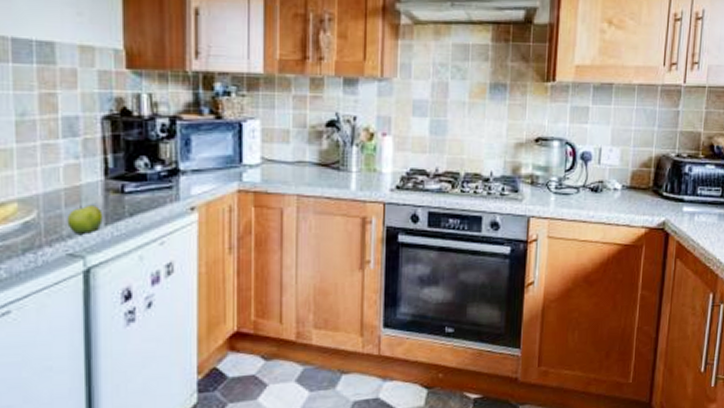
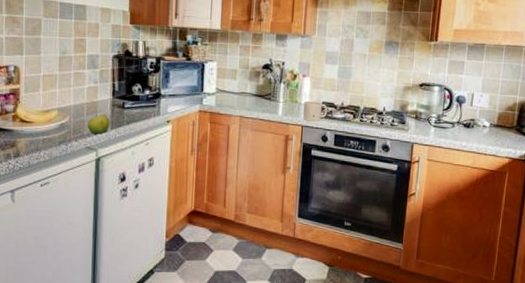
mug: none [384,168,417,198] -> present [302,100,327,123]

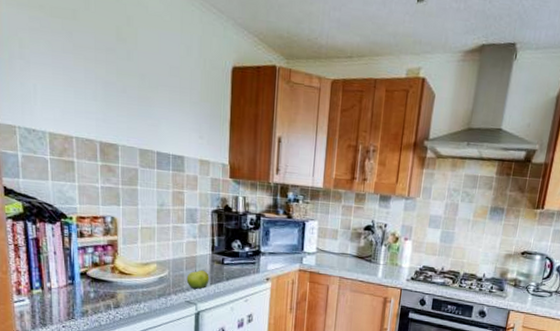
mug: present [302,100,327,123] -> none [402,264,427,287]

